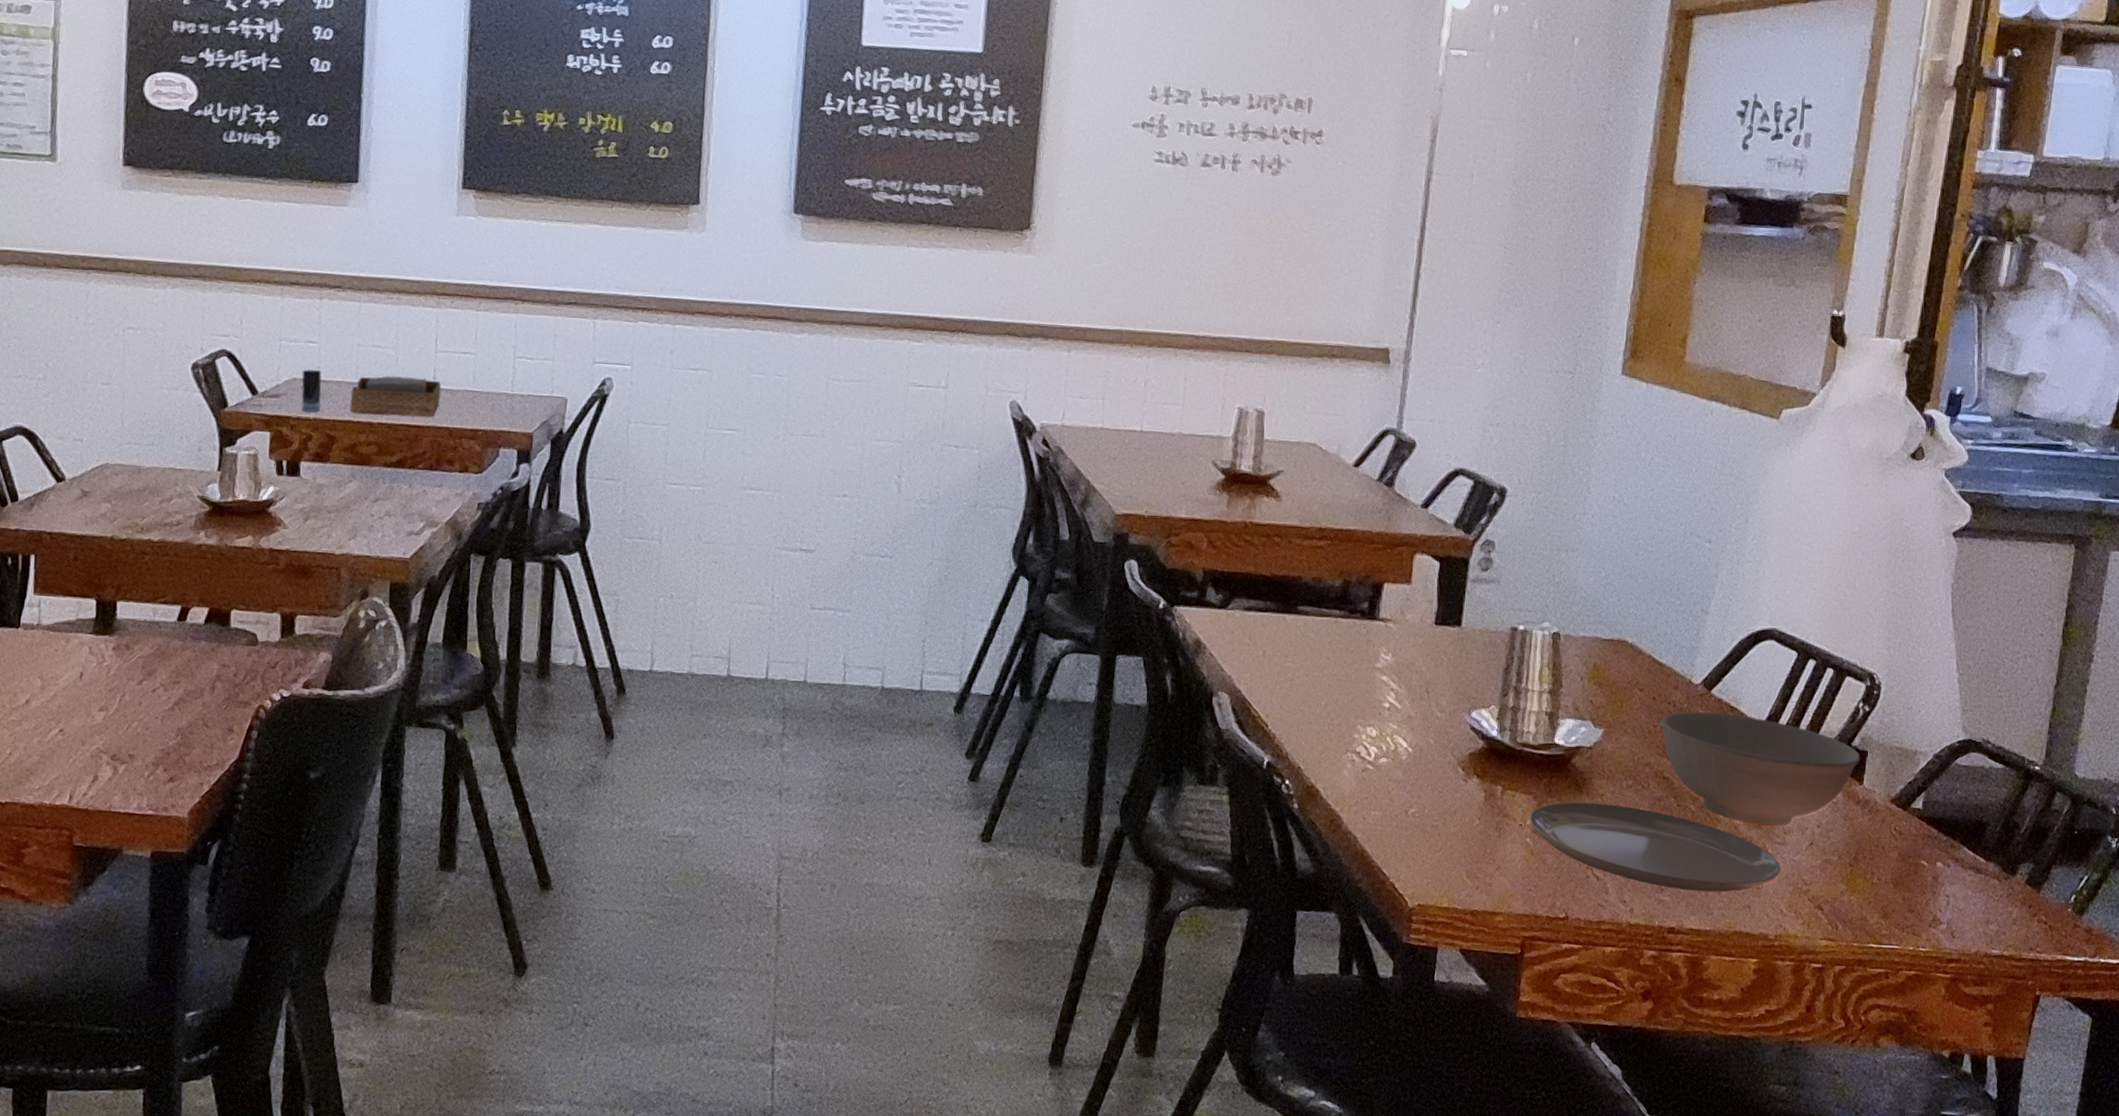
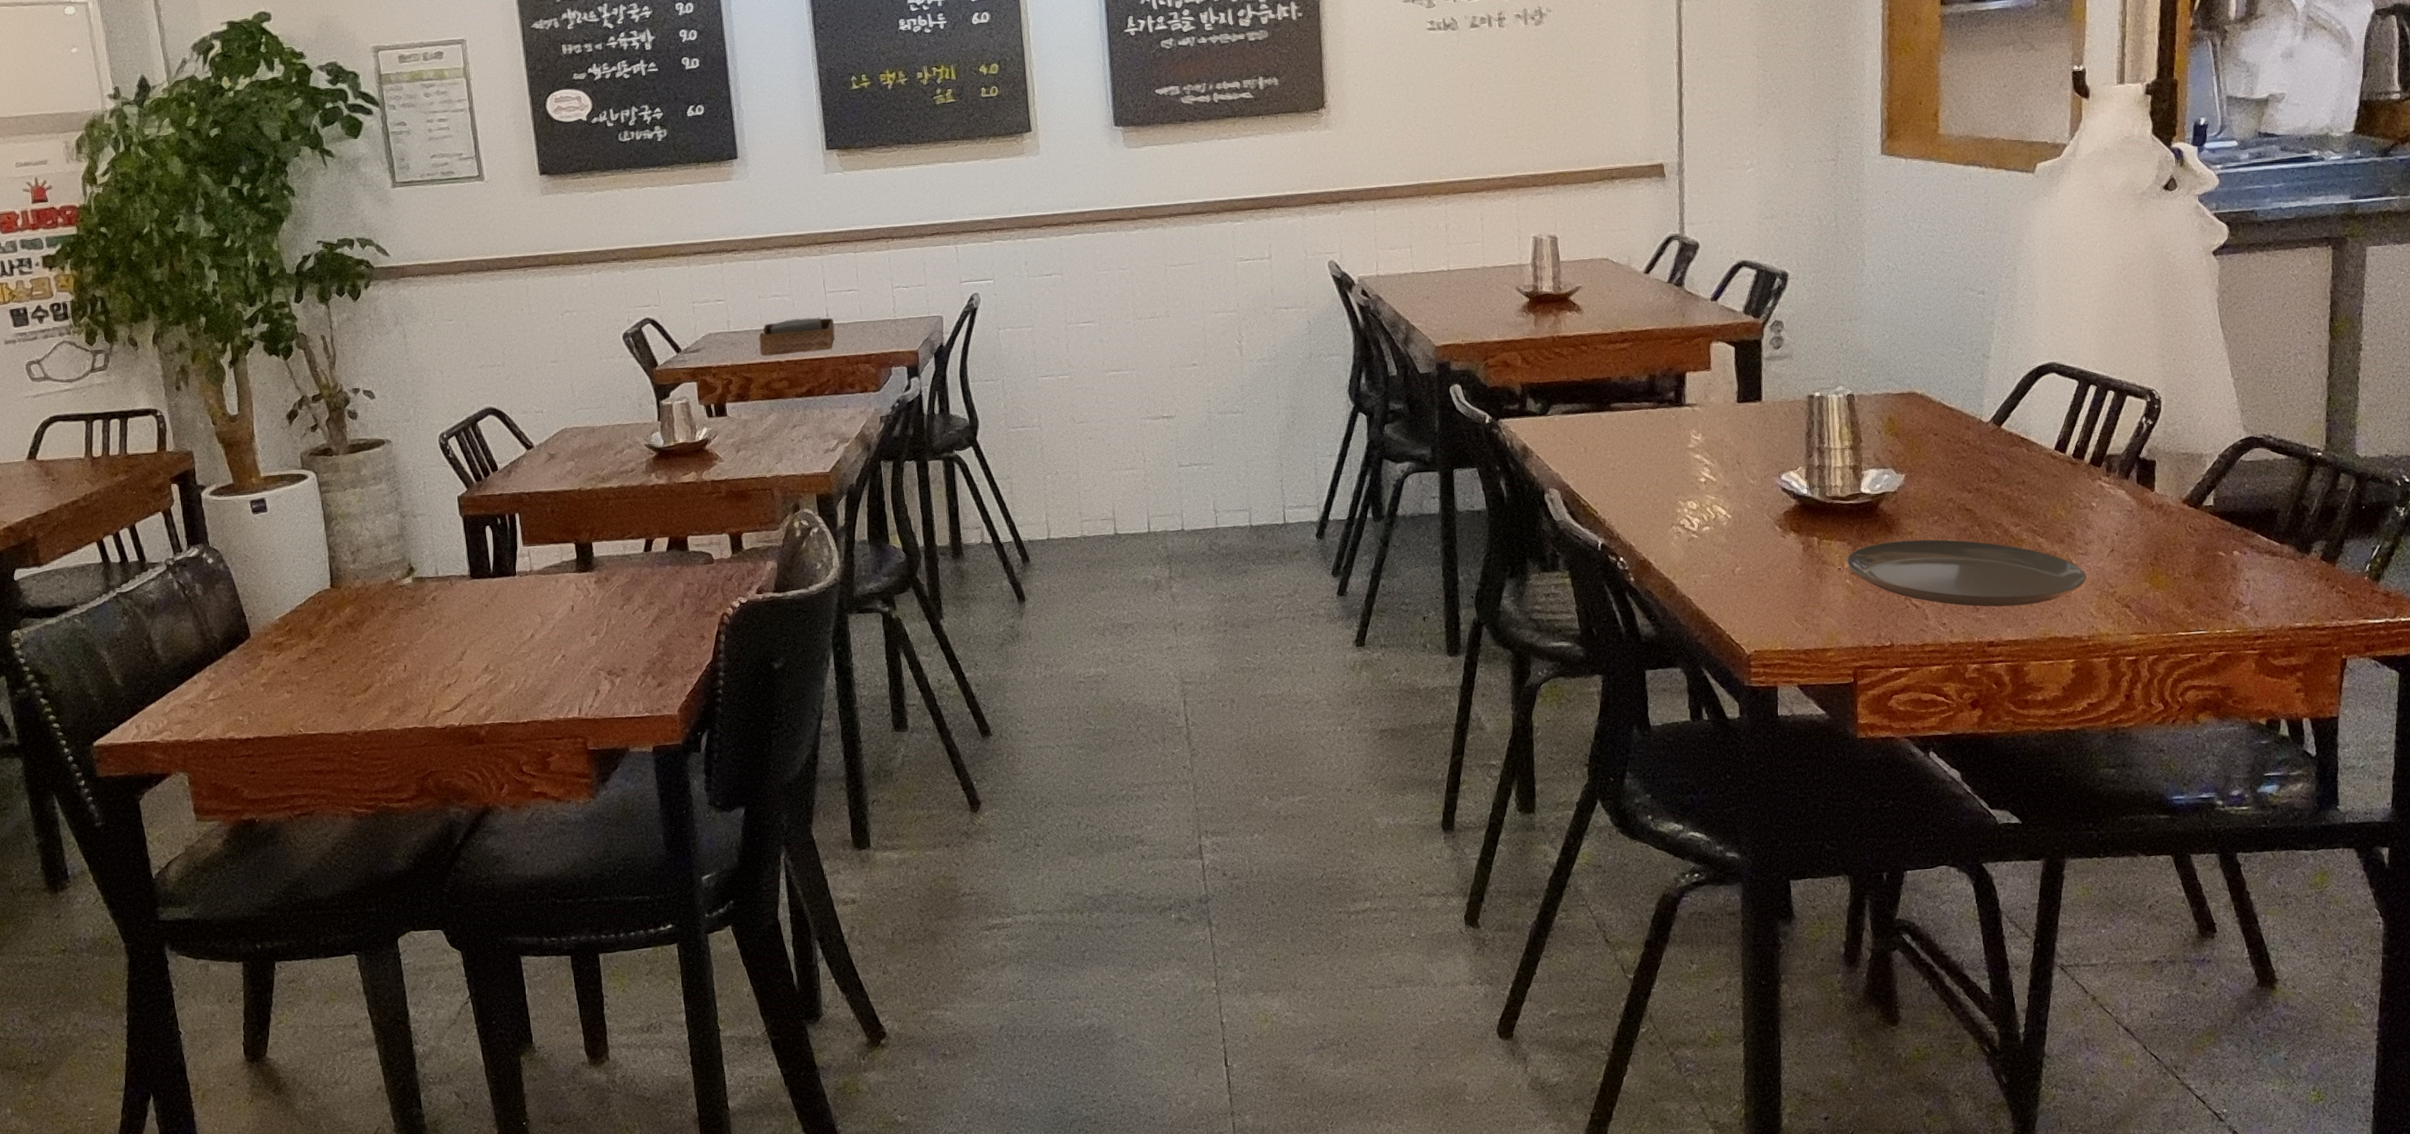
cup: present [301,369,322,414] -> none [715,324,735,362]
bowl: present [1660,711,1860,827] -> none [1956,444,2149,541]

